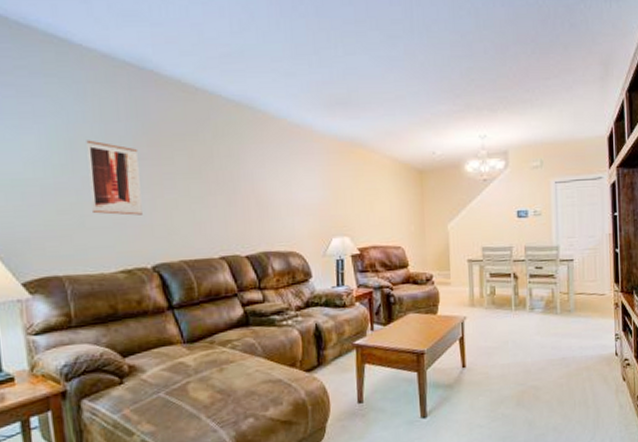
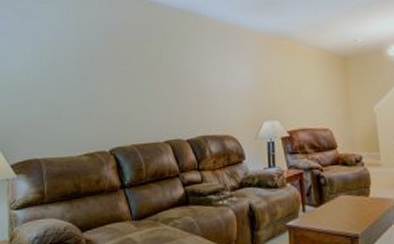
wall art: present [86,140,143,216] -> none [66,47,104,107]

